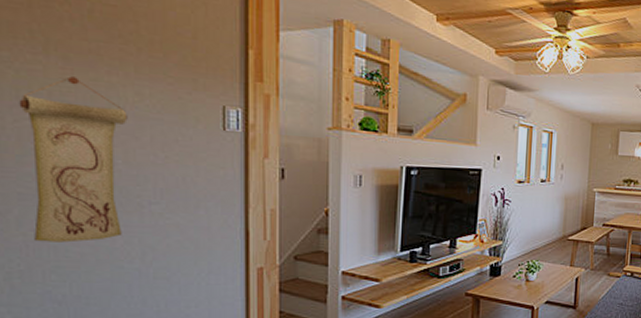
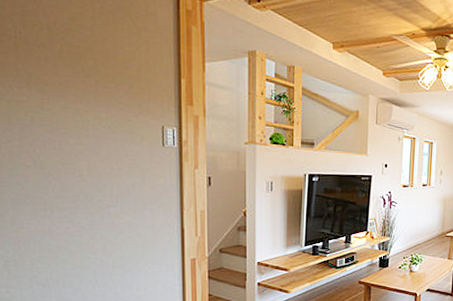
wall scroll: present [18,76,128,243] -> none [10,105,90,238]

